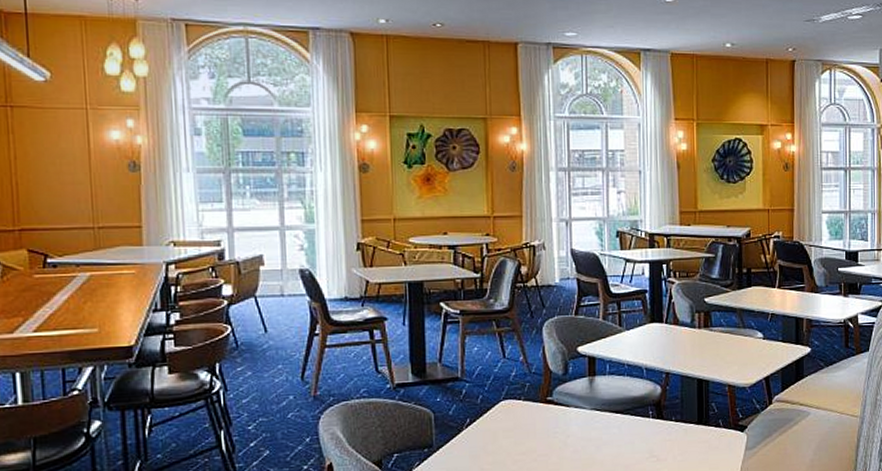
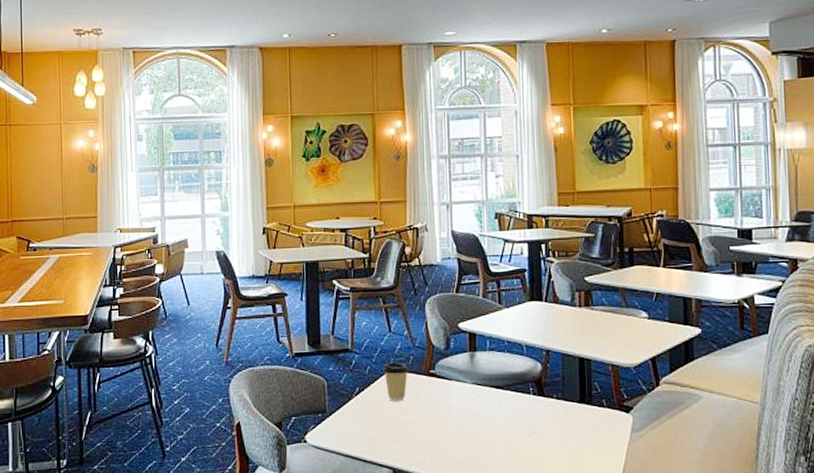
coffee cup: none [495,390,525,432] -> present [382,362,410,401]

